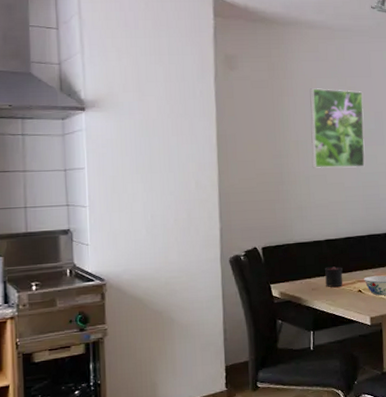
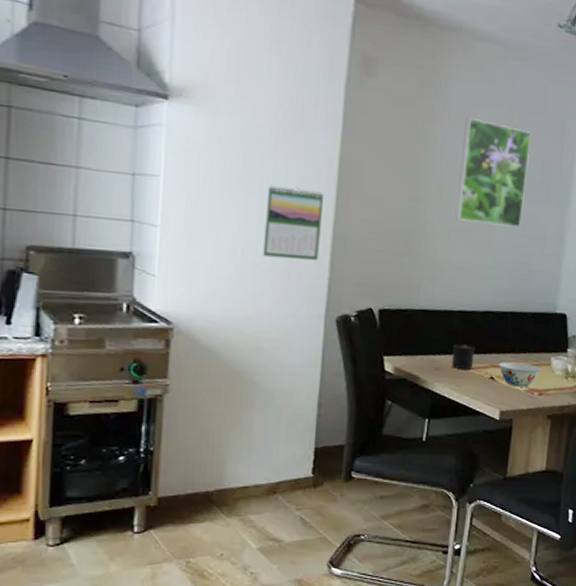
calendar: none [165,162,210,219] -> present [263,185,323,261]

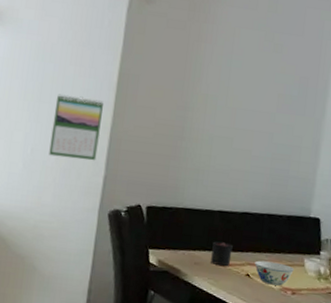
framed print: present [455,118,532,229] -> none [219,38,291,138]

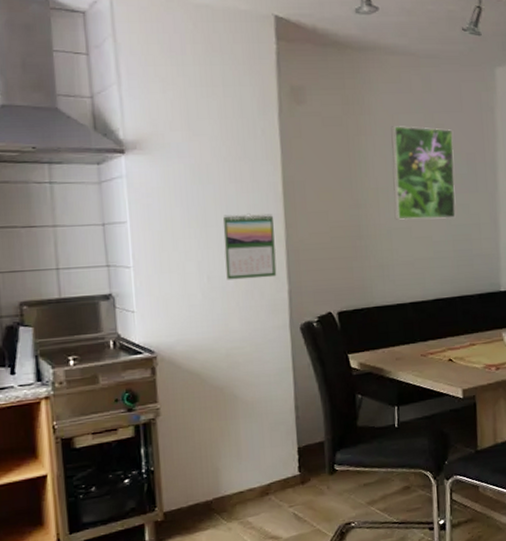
candle: present [211,236,233,266] -> none [410,326,432,356]
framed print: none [219,38,291,138] -> present [391,126,456,221]
bowl: present [255,260,294,286] -> none [455,342,494,365]

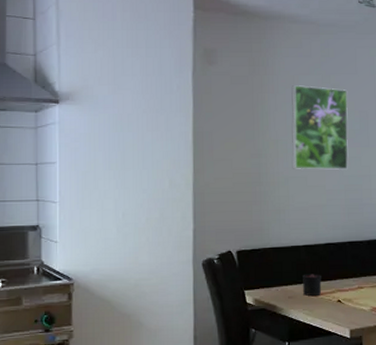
calendar: present [222,213,277,280] -> none [139,159,184,218]
candle: none [410,326,432,356] -> present [303,268,322,296]

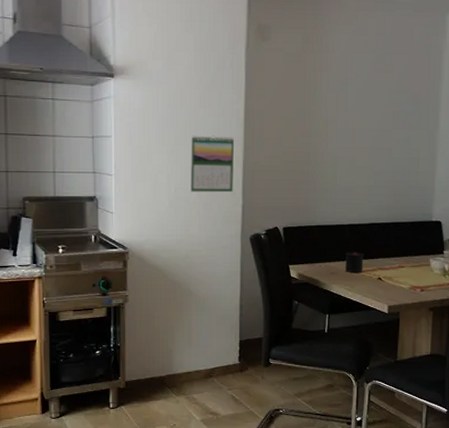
calendar: none [139,159,184,218] -> present [191,135,234,193]
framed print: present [291,85,349,171] -> none [341,64,402,153]

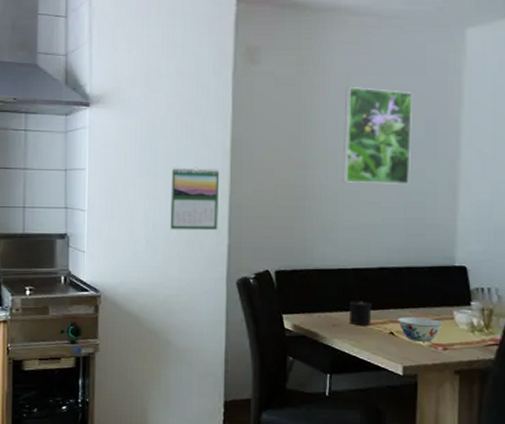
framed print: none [341,64,402,153] -> present [342,87,413,186]
bowl: none [385,265,421,285] -> present [398,317,443,342]

